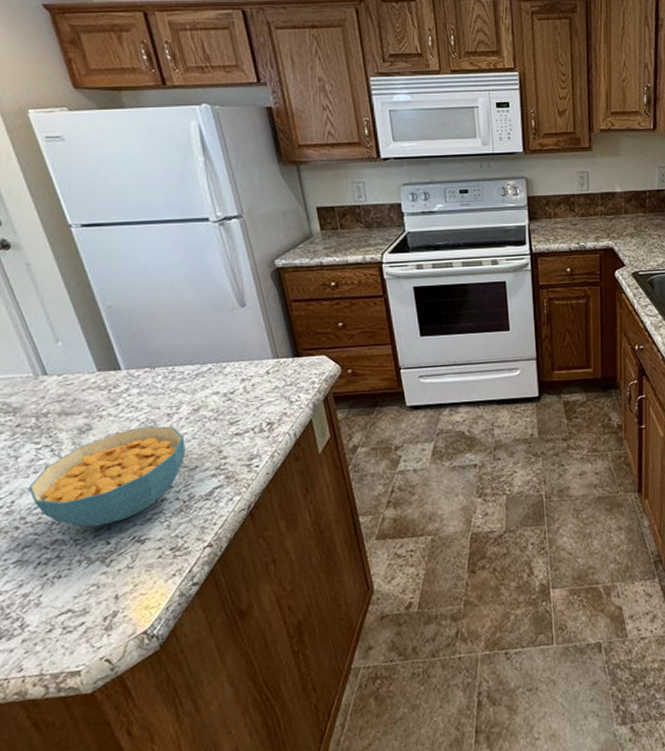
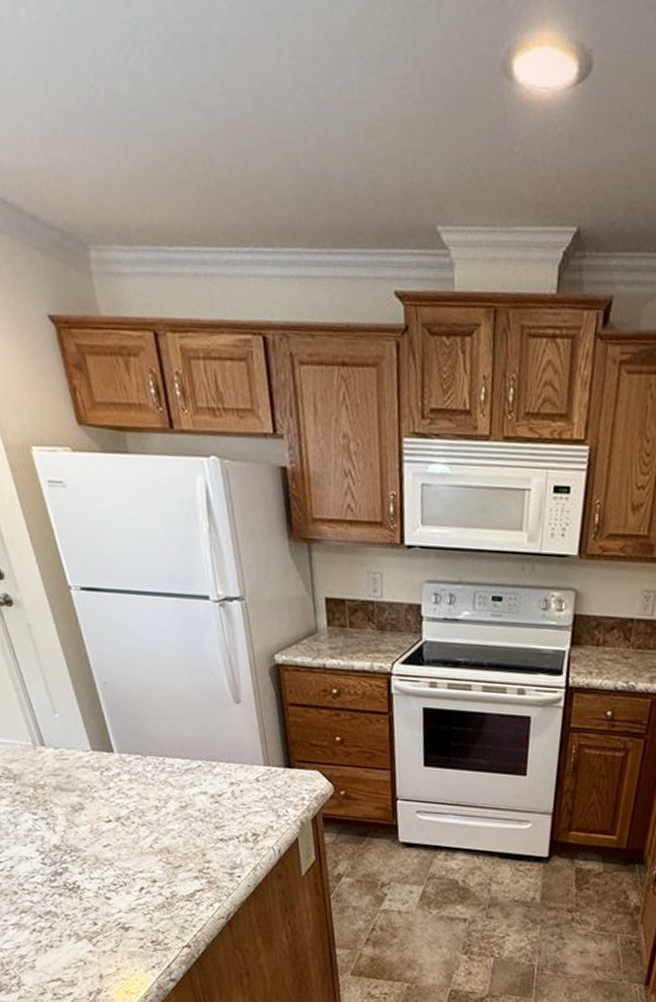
cereal bowl: present [28,425,186,527] -> none [25,815,171,906]

